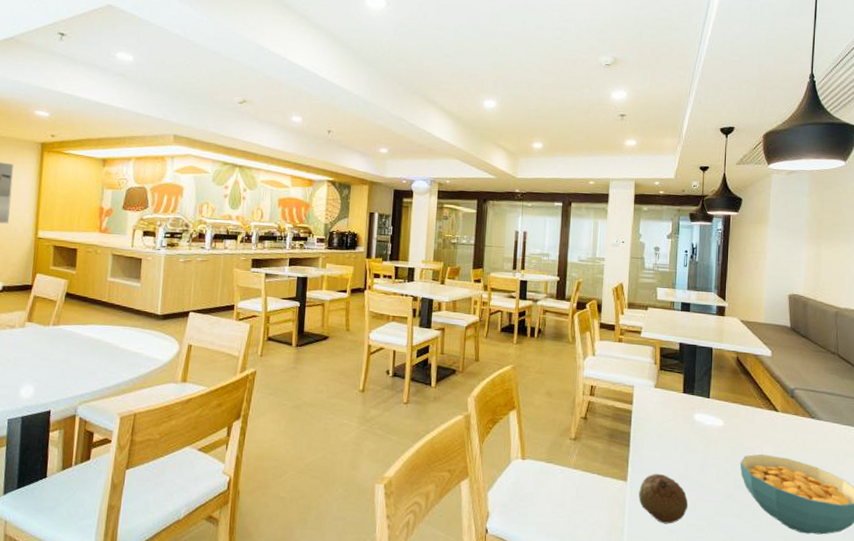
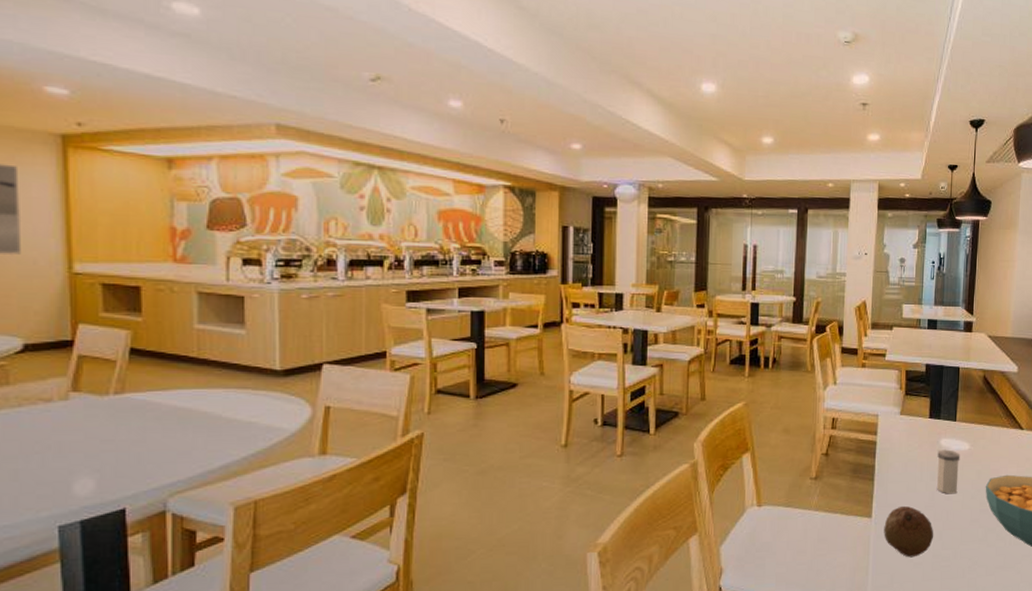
salt shaker: none [691,424,714,467] -> present [937,449,960,494]

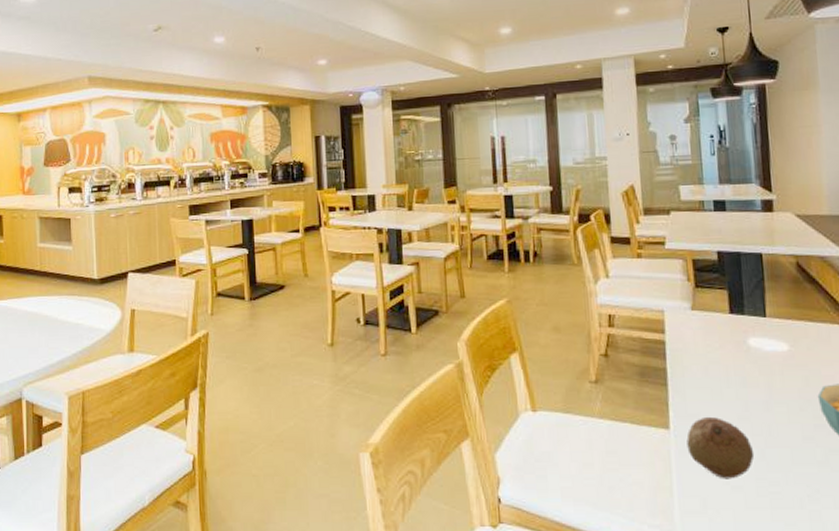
salt shaker: present [937,449,960,494] -> none [746,351,780,405]

